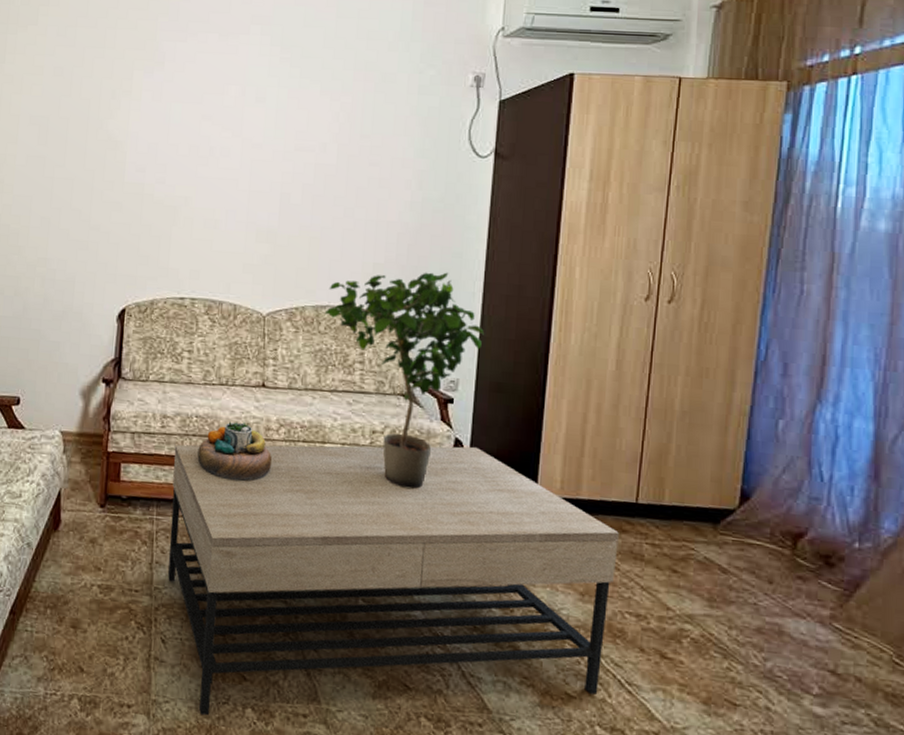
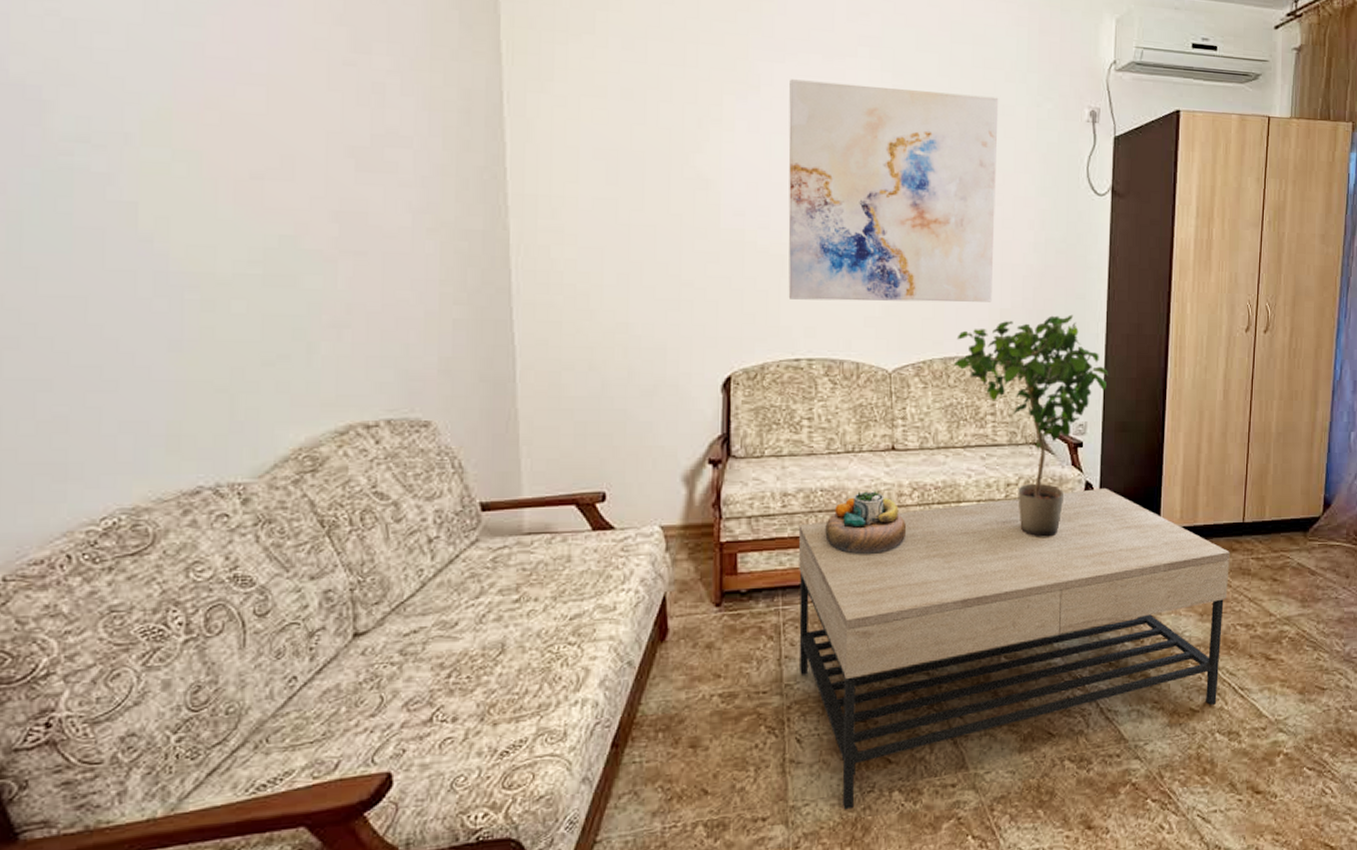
wall art: none [177,55,381,256] -> present [788,79,999,302]

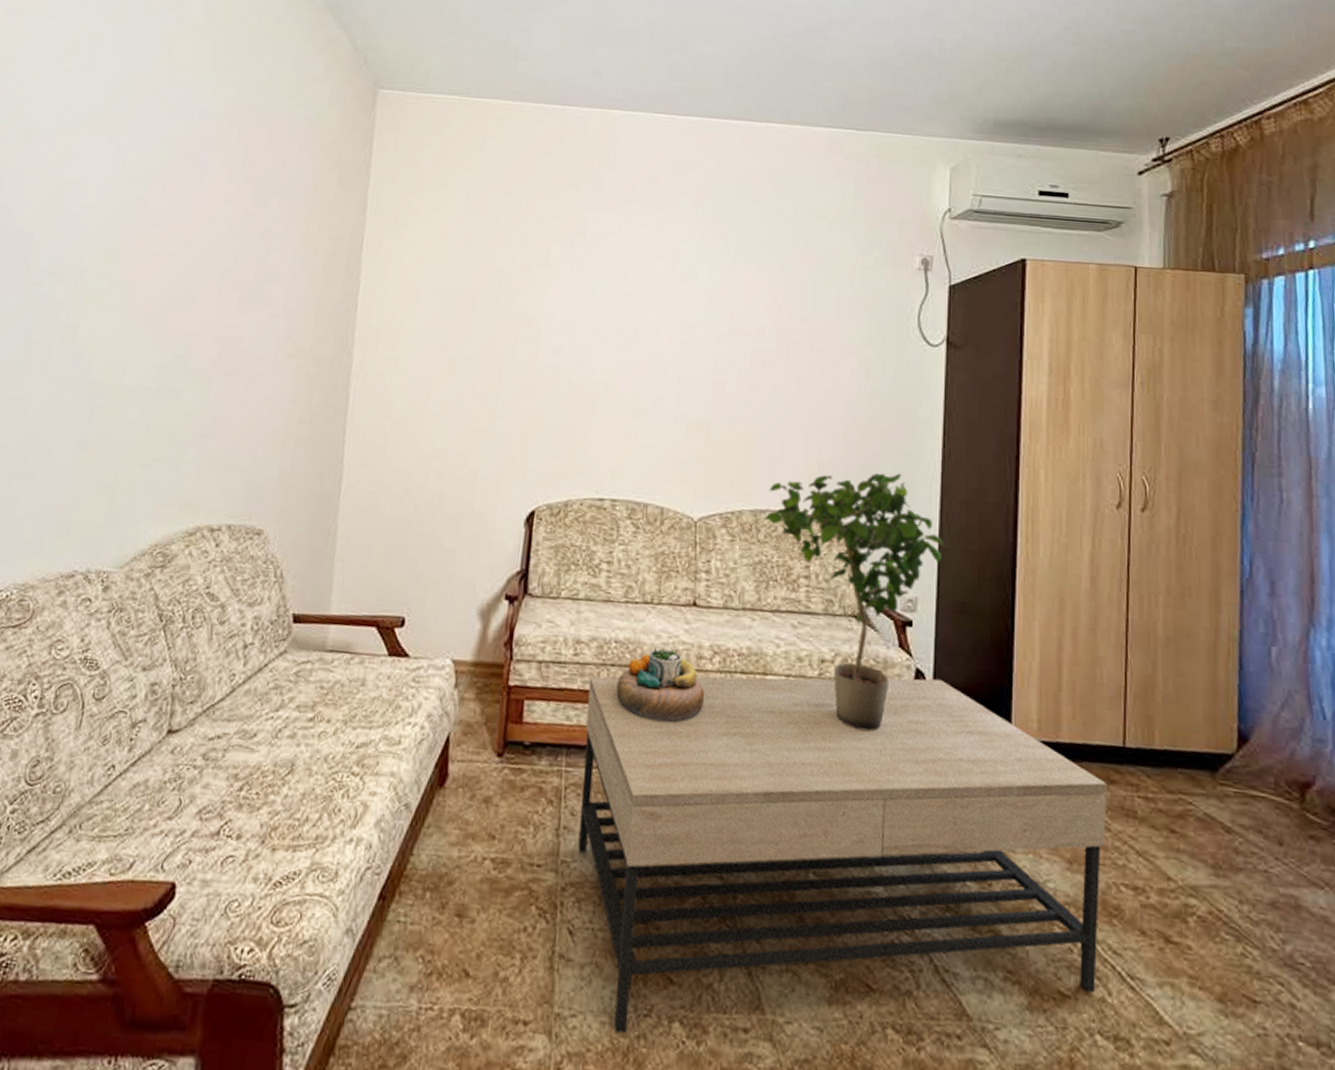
wall art: present [788,79,999,302] -> none [597,227,822,454]

